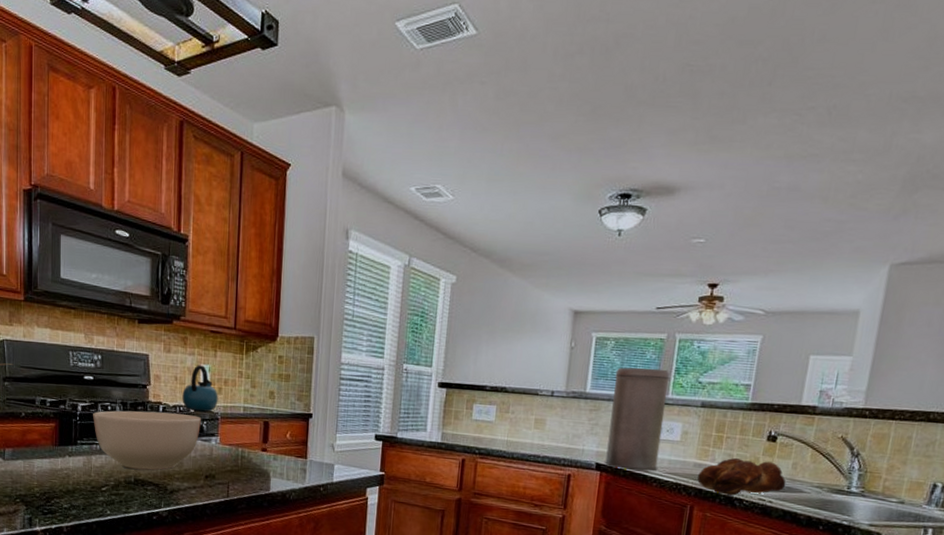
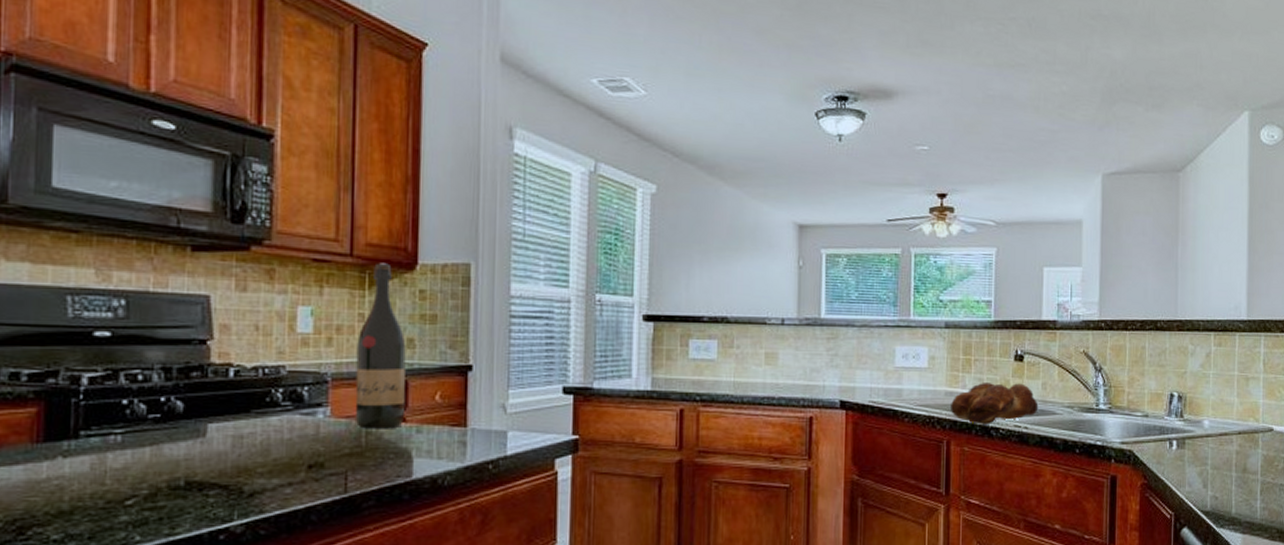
bowl: present [93,410,202,471] -> none [110,378,301,468]
kettle: present [182,365,218,412] -> none [267,307,327,373]
wine bottle: none [234,335,269,455] -> present [354,263,406,429]
canister: present [604,367,671,472] -> none [849,287,911,405]

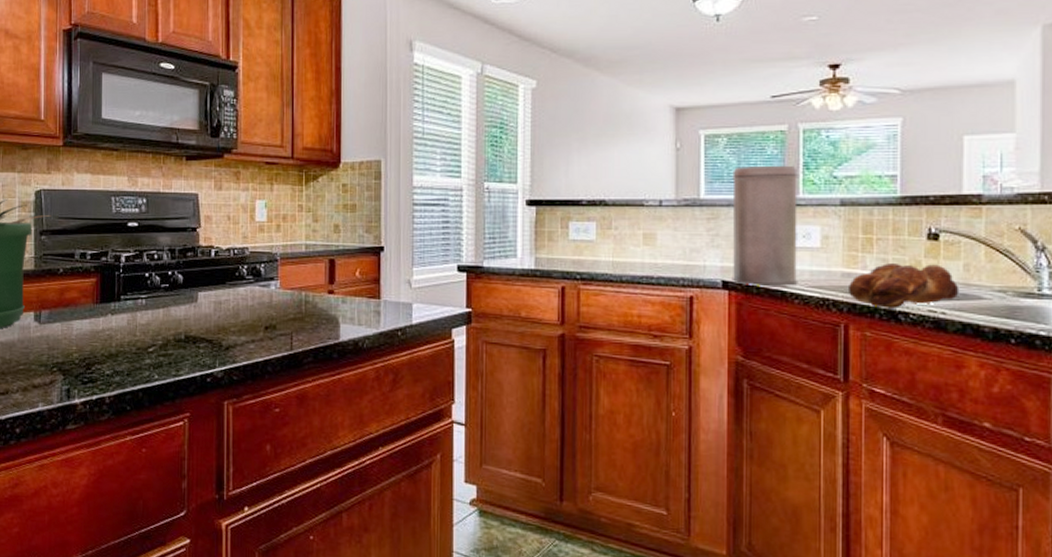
wine bottle: present [354,263,406,429] -> none [297,163,333,299]
canister: none [849,287,911,405] -> present [731,165,799,286]

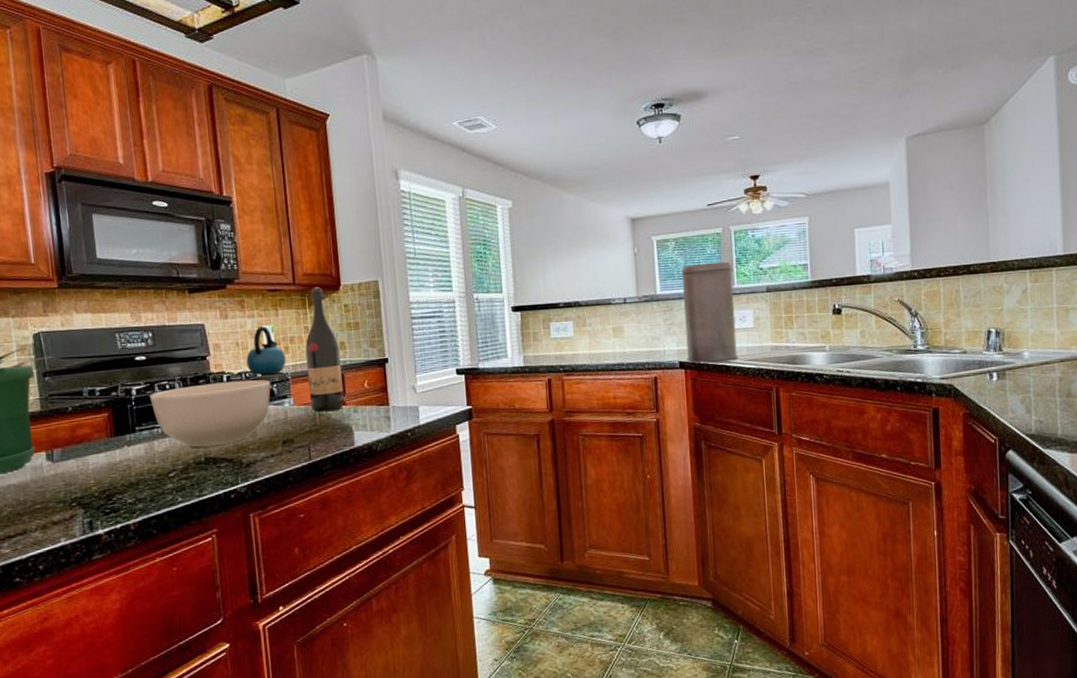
bowl: none [138,257,259,326] -> present [150,380,271,449]
kettle: none [236,201,276,253] -> present [246,326,286,375]
wine bottle: none [297,163,333,299] -> present [305,287,344,412]
bread loaf: present [849,262,960,309] -> none [777,333,859,372]

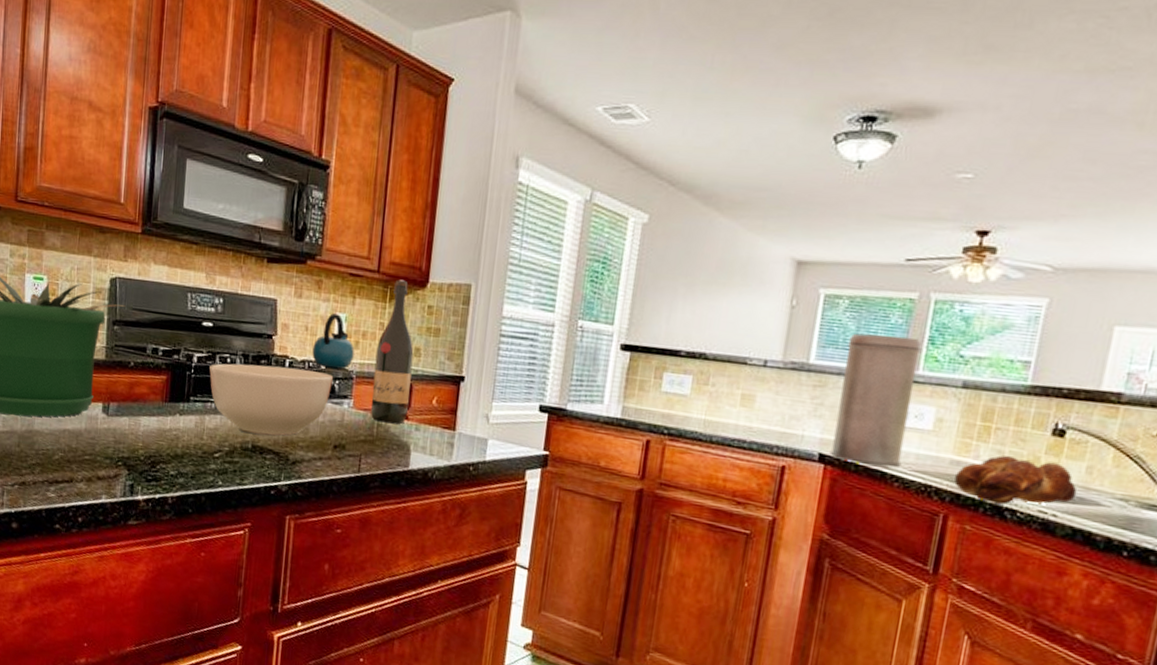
bread loaf: none [777,333,859,372] -> present [954,455,1077,505]

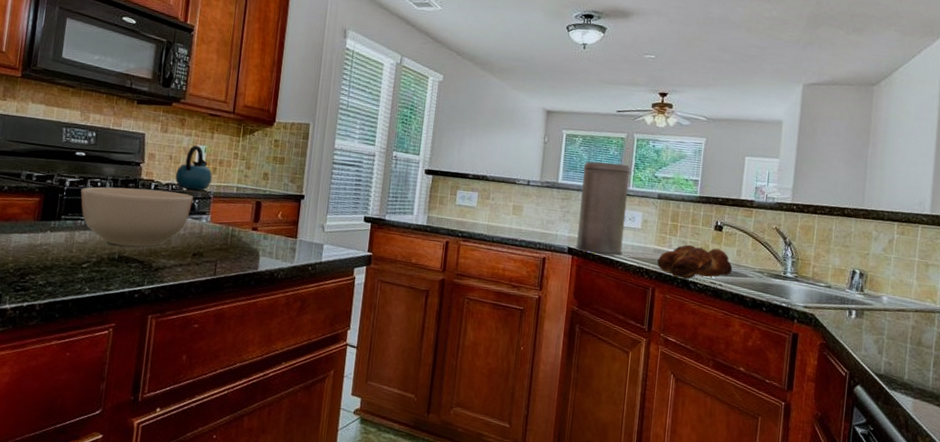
wine bottle: present [370,279,414,424] -> none [225,119,263,234]

